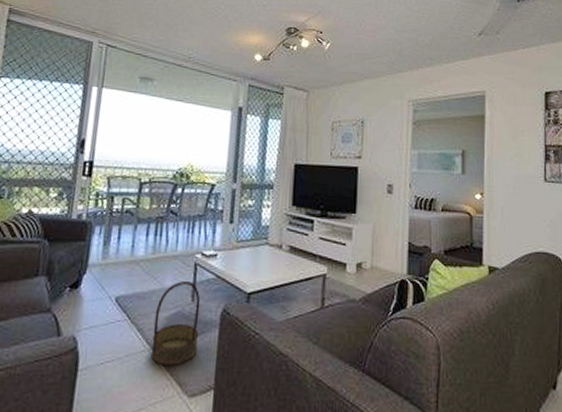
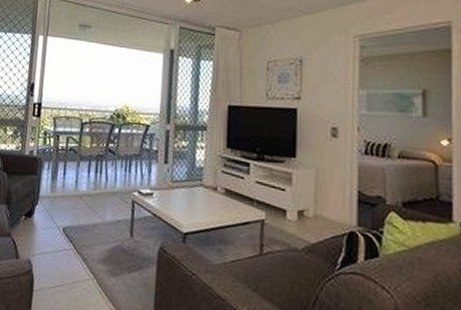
basket: present [150,280,201,365] -> none [94,216,139,296]

